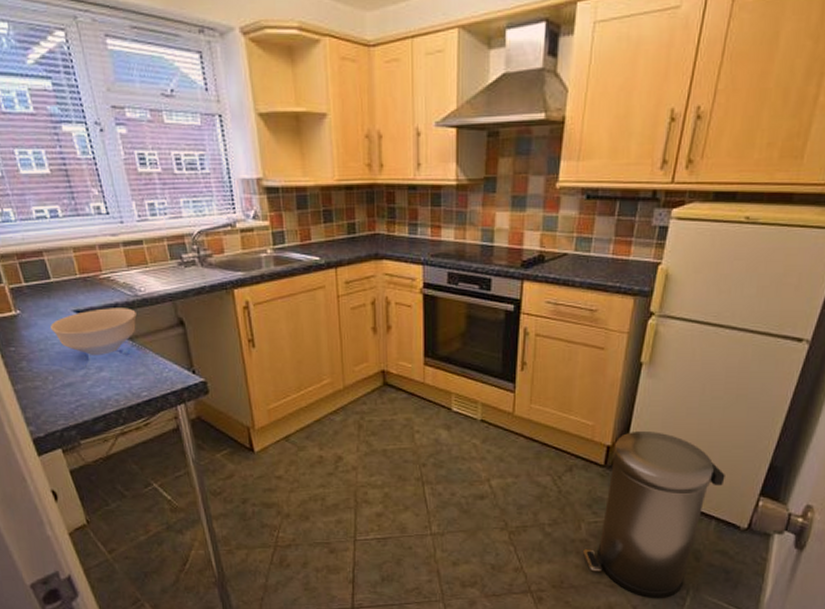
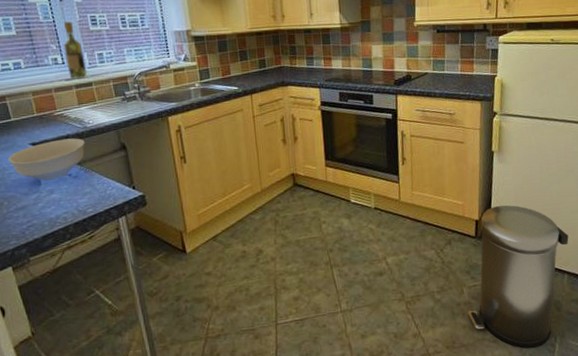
bottle: none [105,159,136,235] -> present [63,21,87,79]

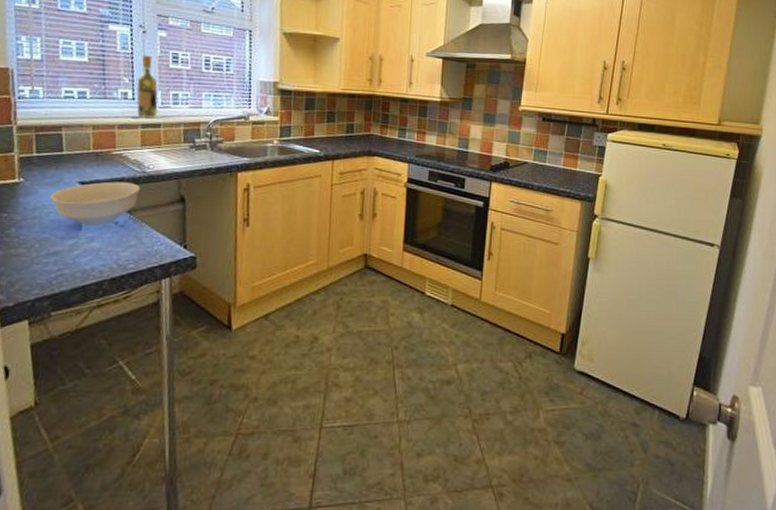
pedal bin: present [467,205,569,349] -> none [540,320,663,495]

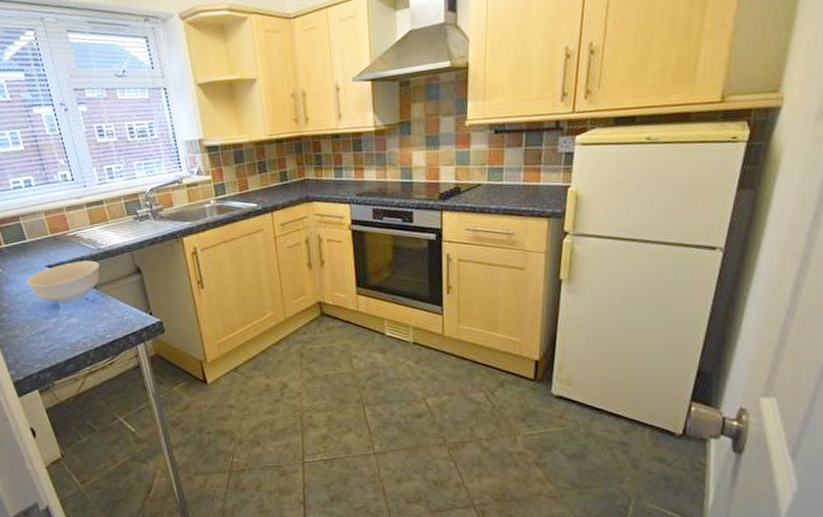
bottle: present [137,55,158,118] -> none [70,133,97,197]

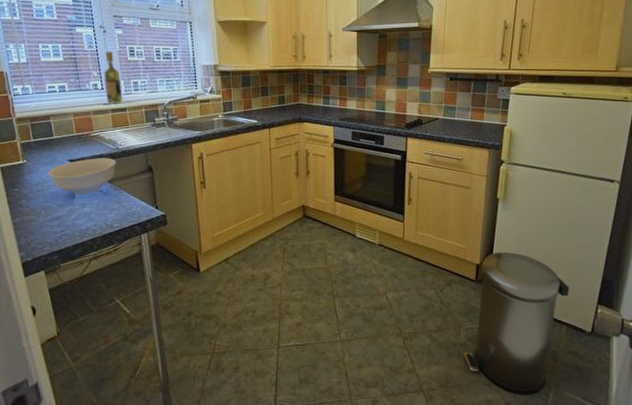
bottle: none [70,133,97,197] -> present [104,51,122,104]
pedal bin: none [520,343,654,509] -> present [462,251,569,396]

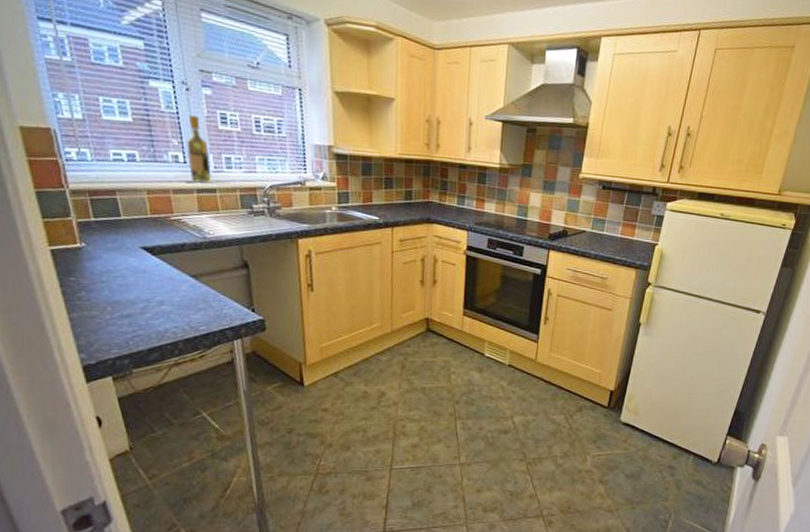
bowl: present [49,158,116,196] -> none [115,247,203,291]
pedal bin: present [462,251,569,396] -> none [587,379,702,522]

